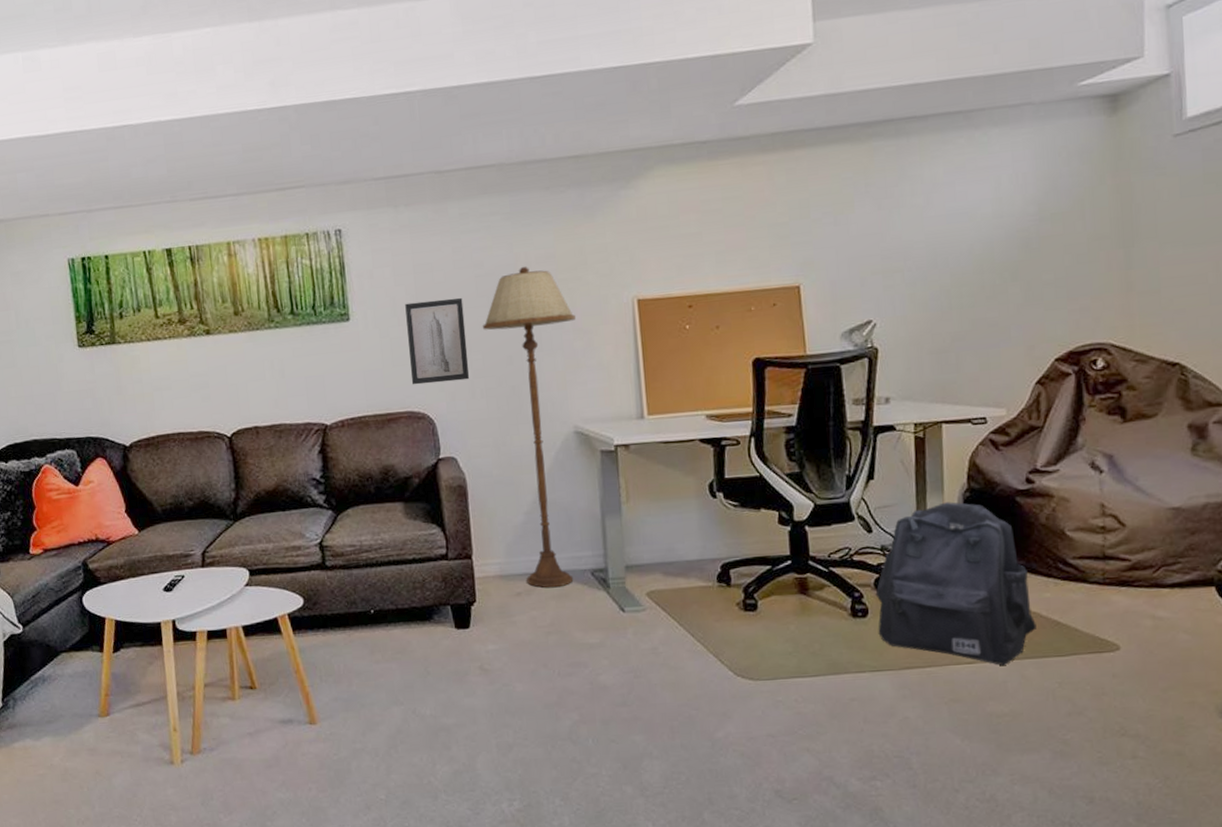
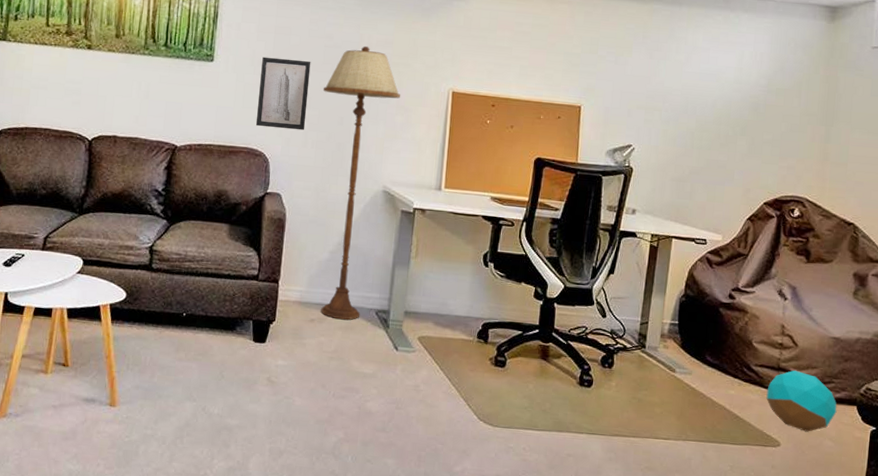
backpack: present [875,502,1037,665] -> none [598,302,720,445]
ball: none [1092,555,1189,628] -> present [766,370,837,432]

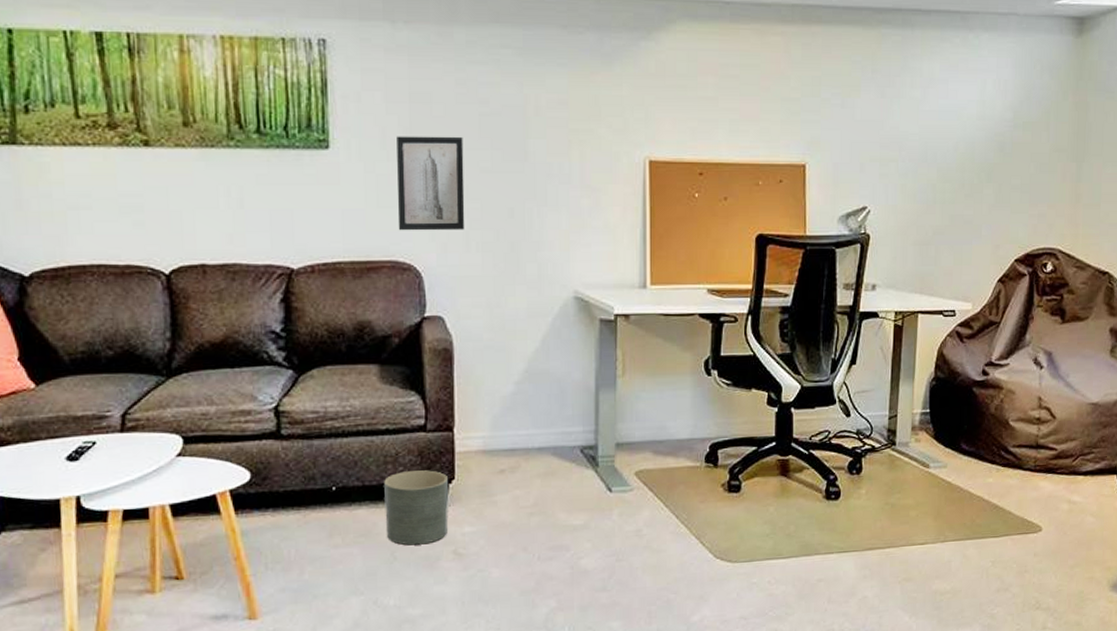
planter: none [219,309,270,369] -> present [384,470,449,546]
floor lamp: present [321,45,400,320] -> none [483,109,584,465]
ball: present [766,370,837,432] -> none [1026,445,1097,511]

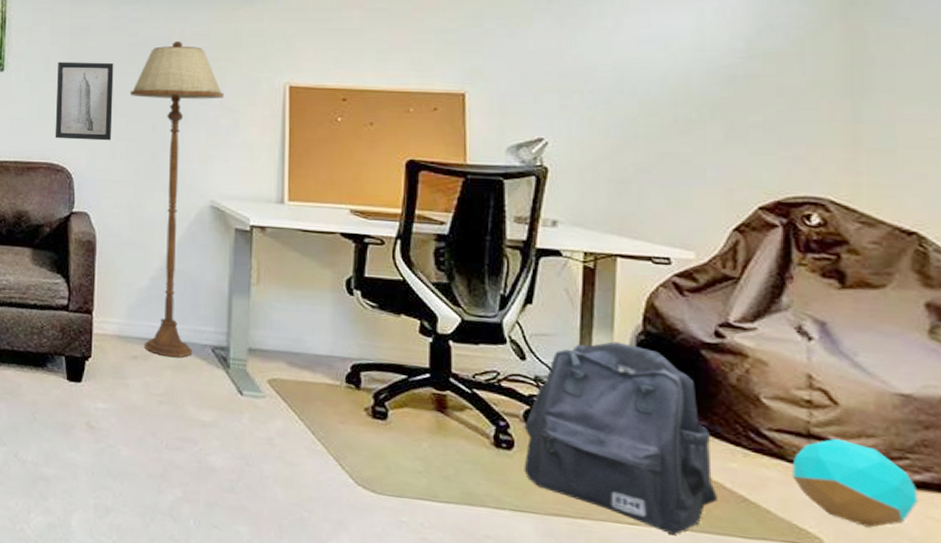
planter: present [384,470,449,546] -> none [29,343,85,412]
floor lamp: none [483,109,584,465] -> present [129,40,224,358]
backpack: none [847,389,979,546] -> present [524,341,717,535]
ball: none [1026,445,1097,511] -> present [792,438,919,528]

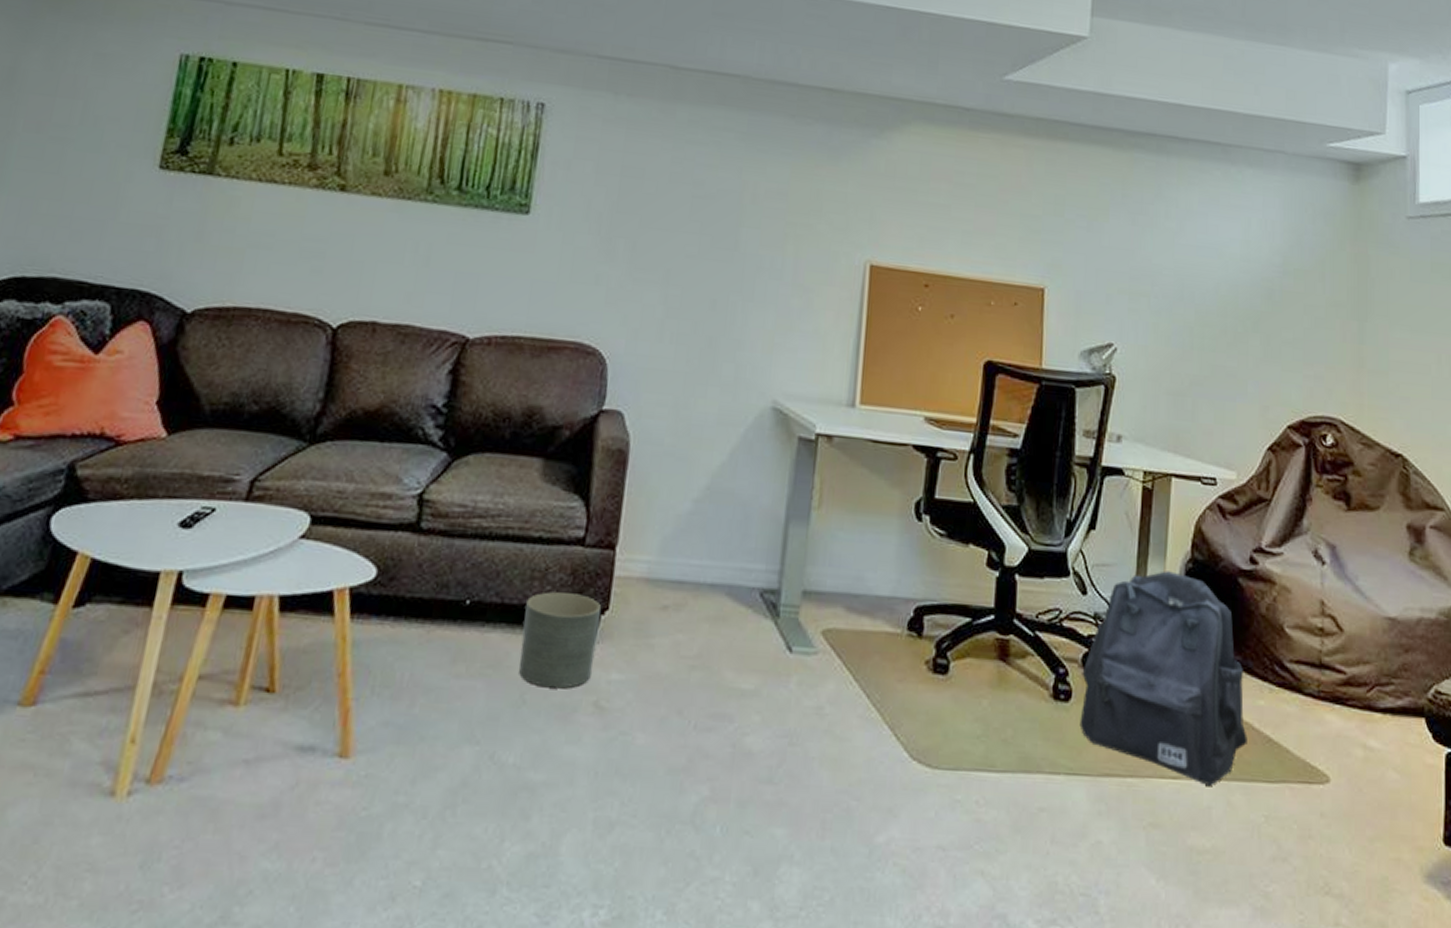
planter: none [29,343,85,412] -> present [519,592,601,689]
wall art: present [54,61,114,141] -> none [588,209,672,318]
floor lamp: present [129,40,224,358] -> none [678,197,798,606]
ball: present [792,438,919,528] -> none [1307,666,1400,759]

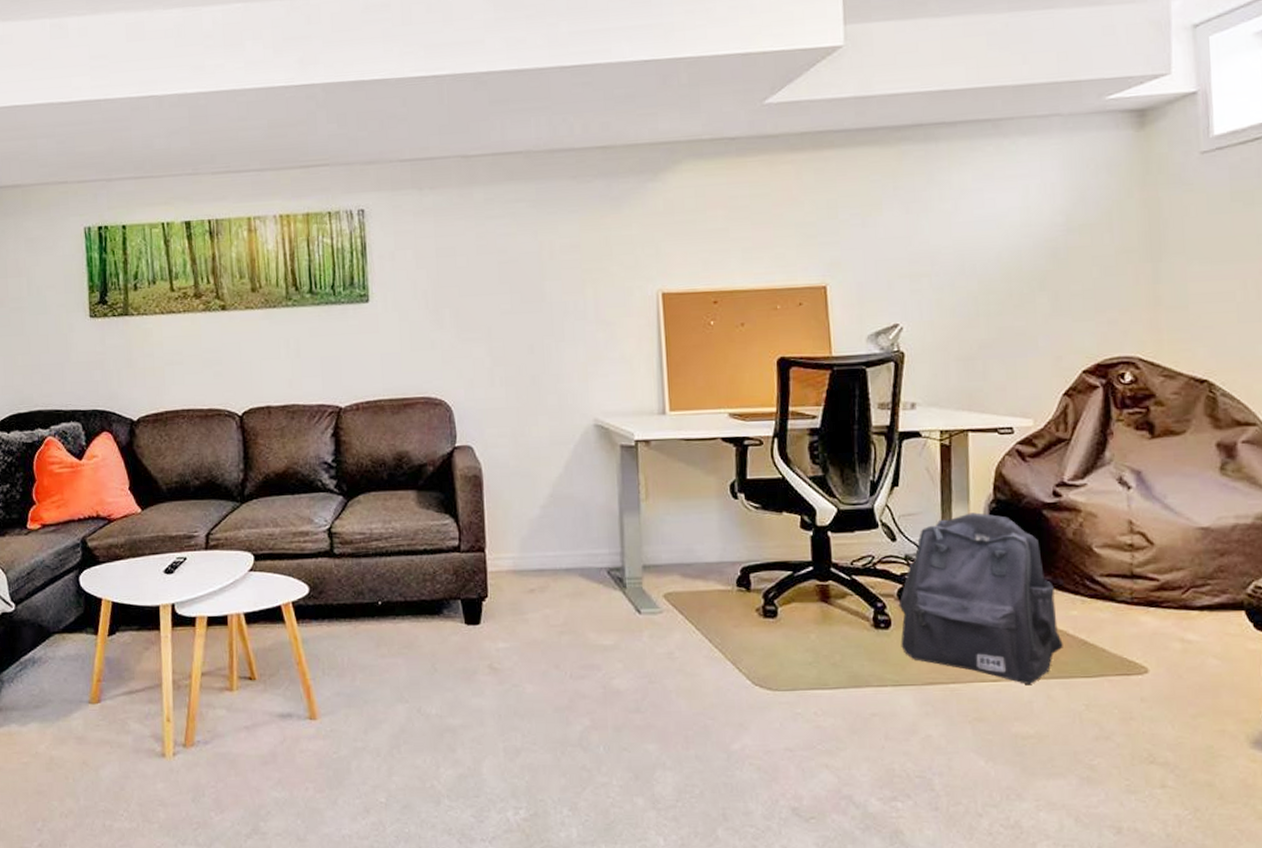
planter: present [519,592,601,689] -> none [424,588,484,658]

